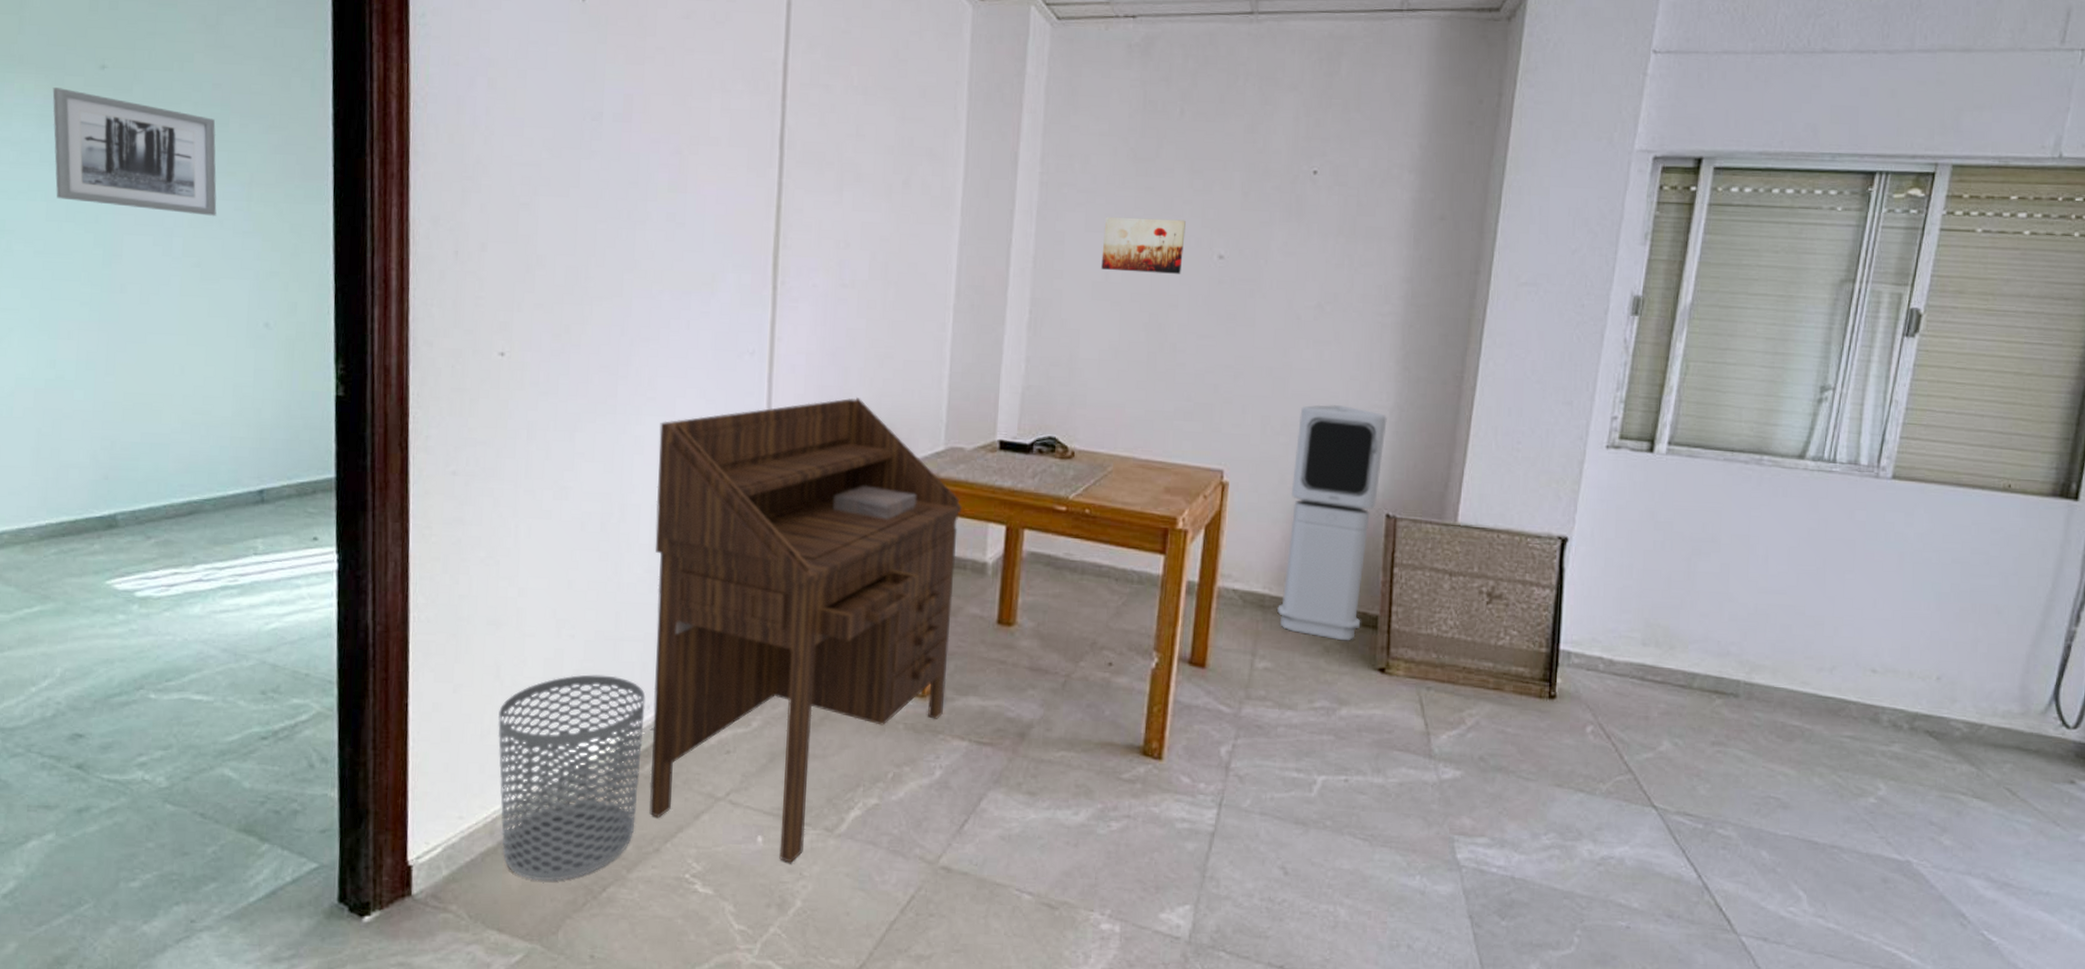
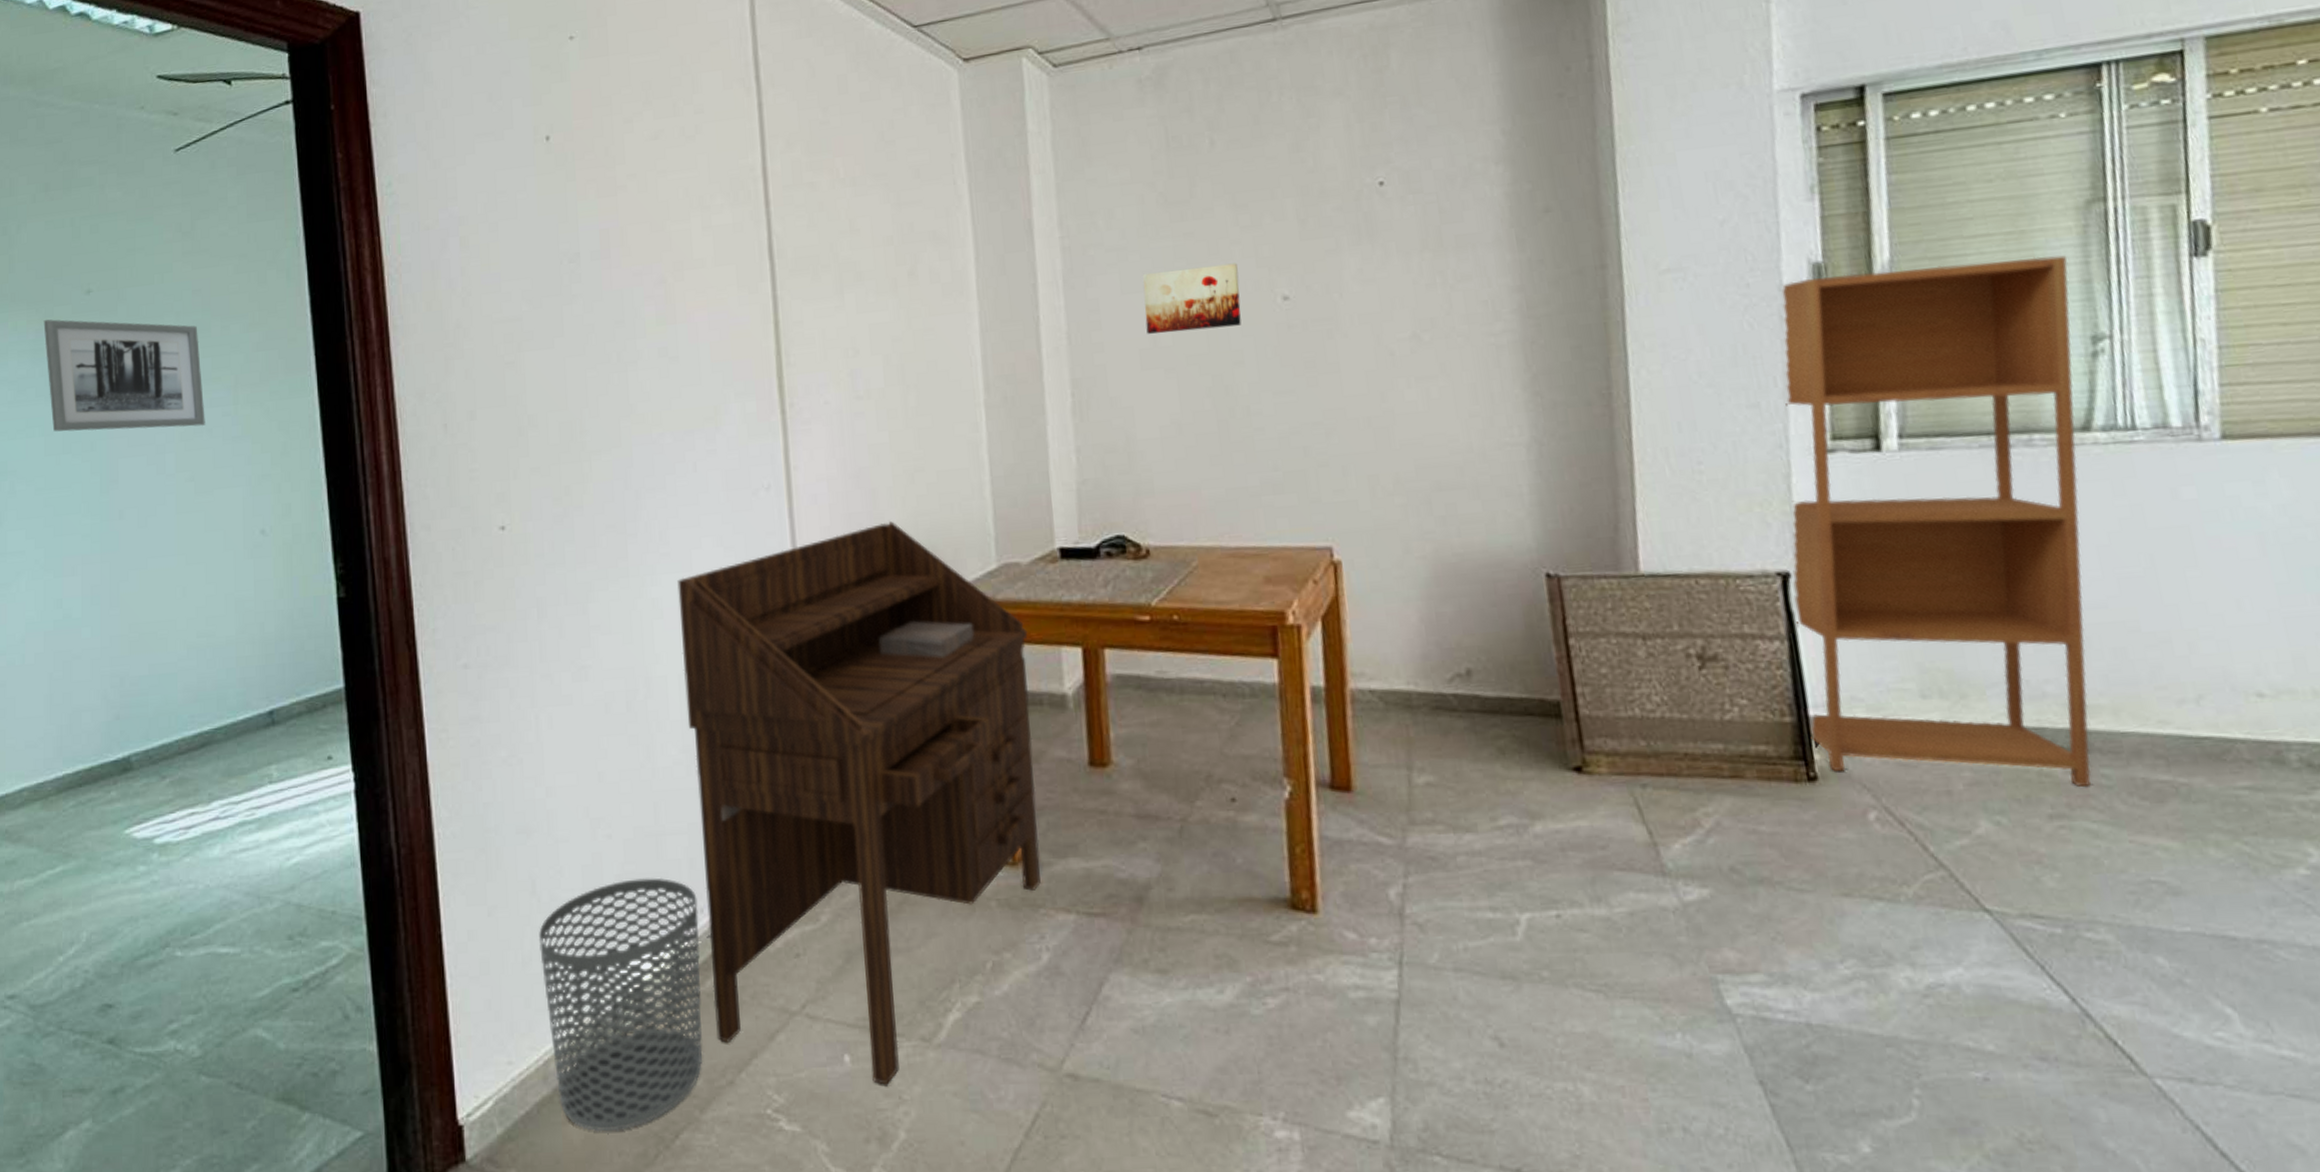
air purifier: present [1277,404,1387,641] -> none [1414,449,1539,738]
bookcase: none [1557,308,1817,725] -> present [1781,255,2092,788]

